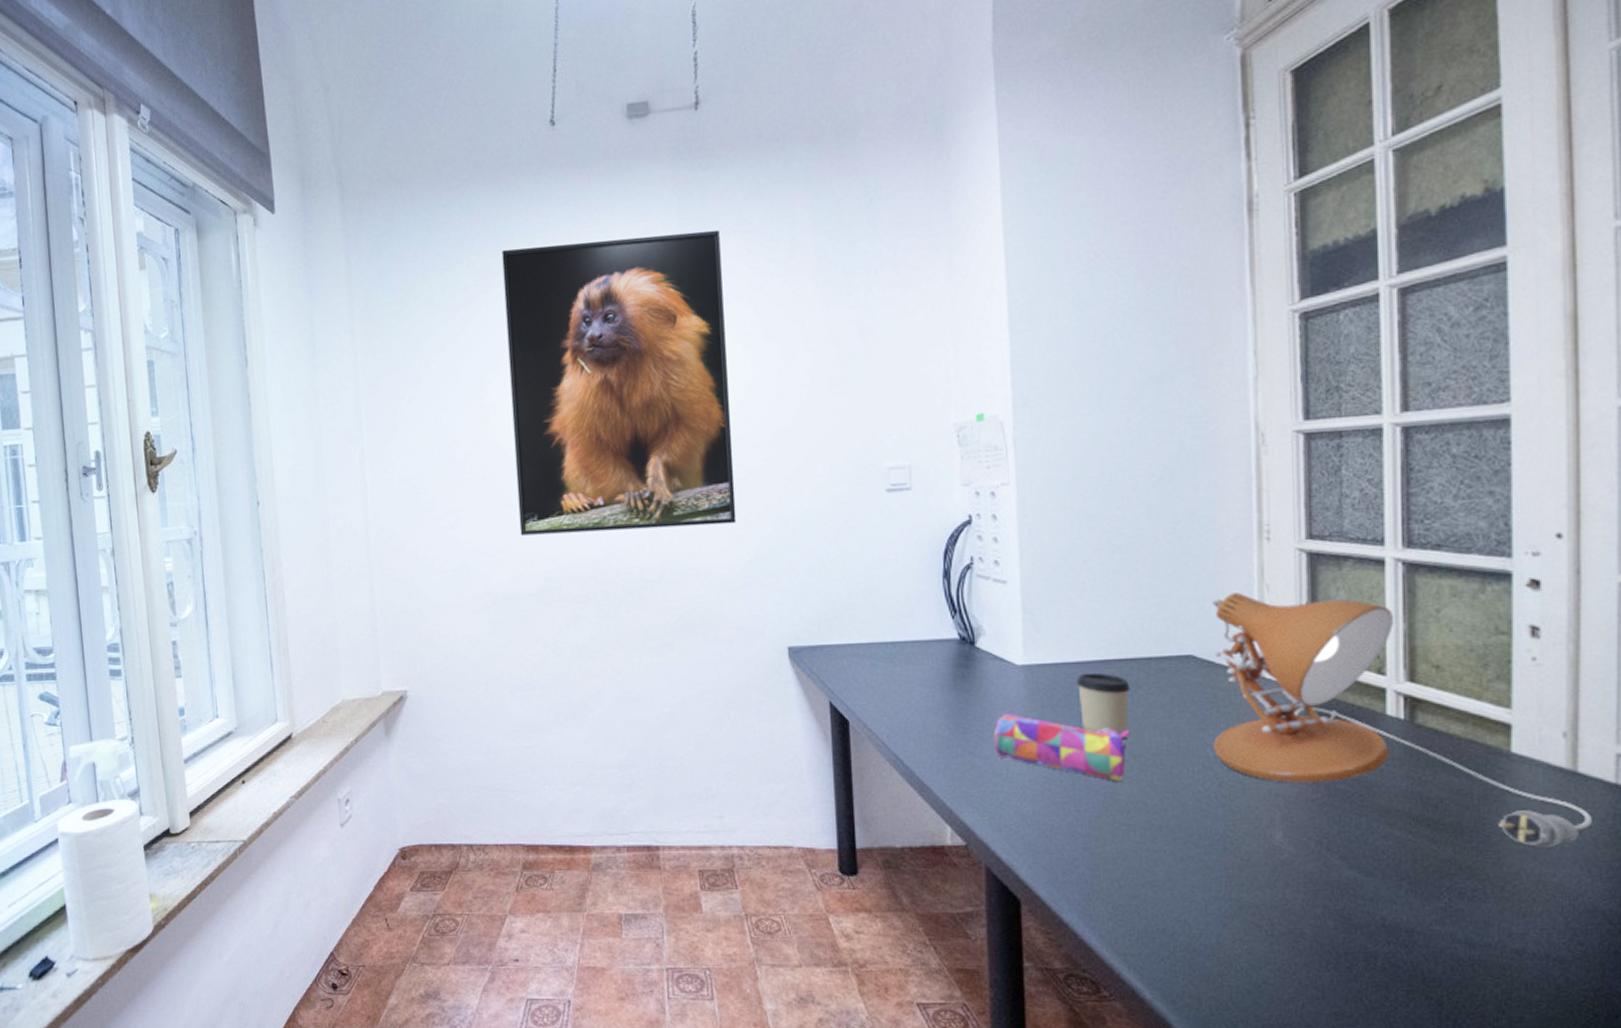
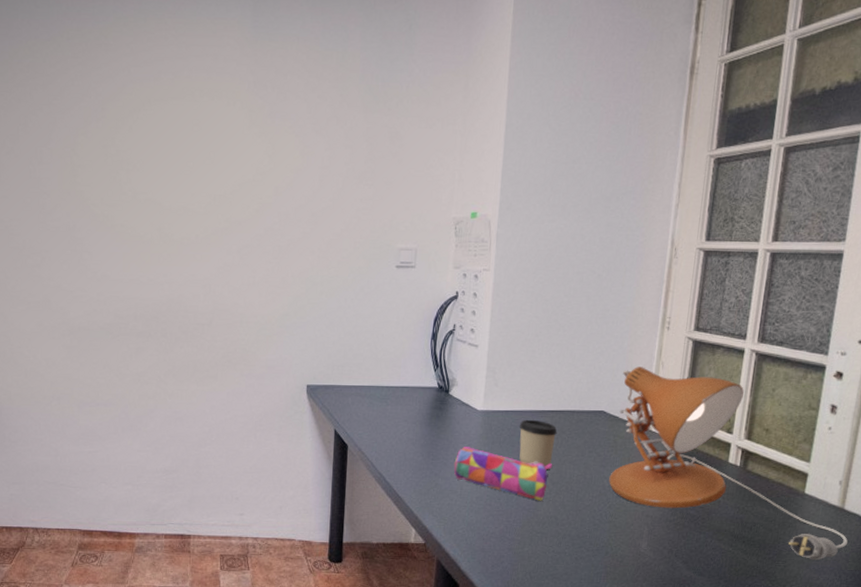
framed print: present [502,229,737,536] -> none [96,28,285,283]

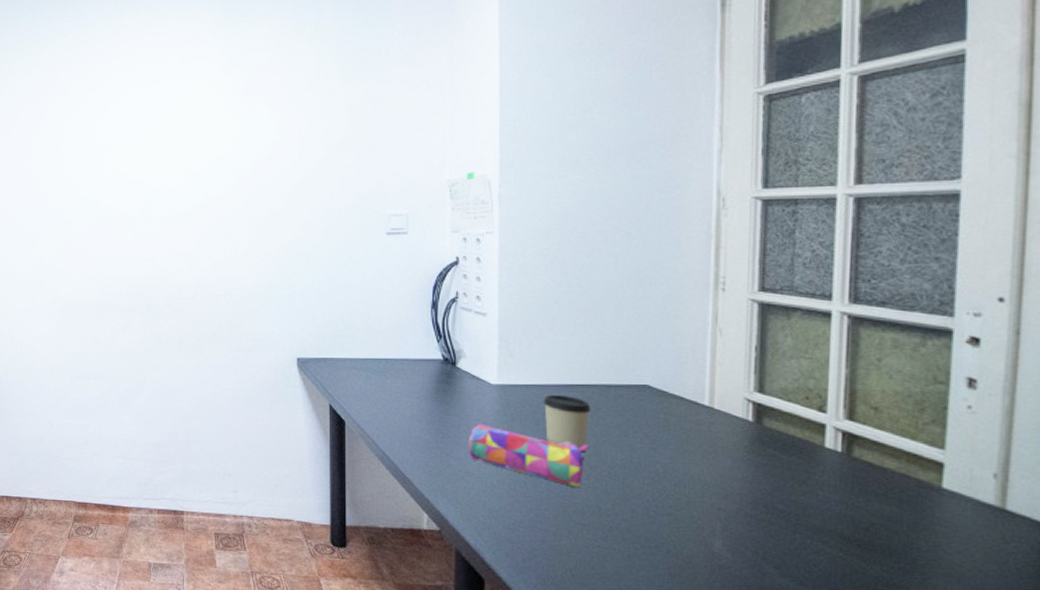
desk lamp: present [609,367,848,560] -> none [663,334,1017,574]

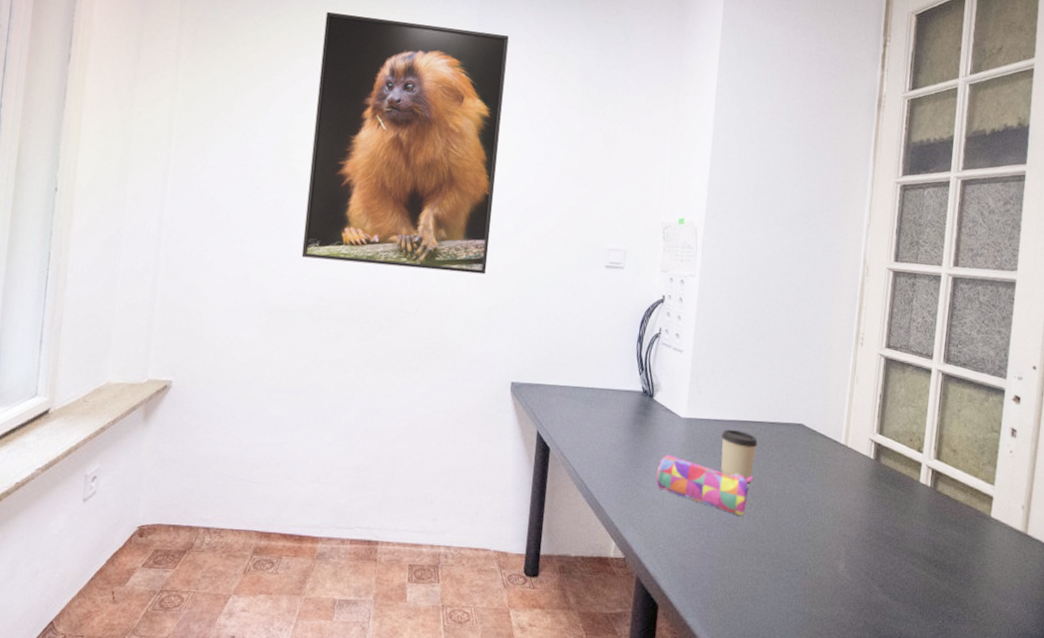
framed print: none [78,14,259,257] -> present [301,11,509,275]

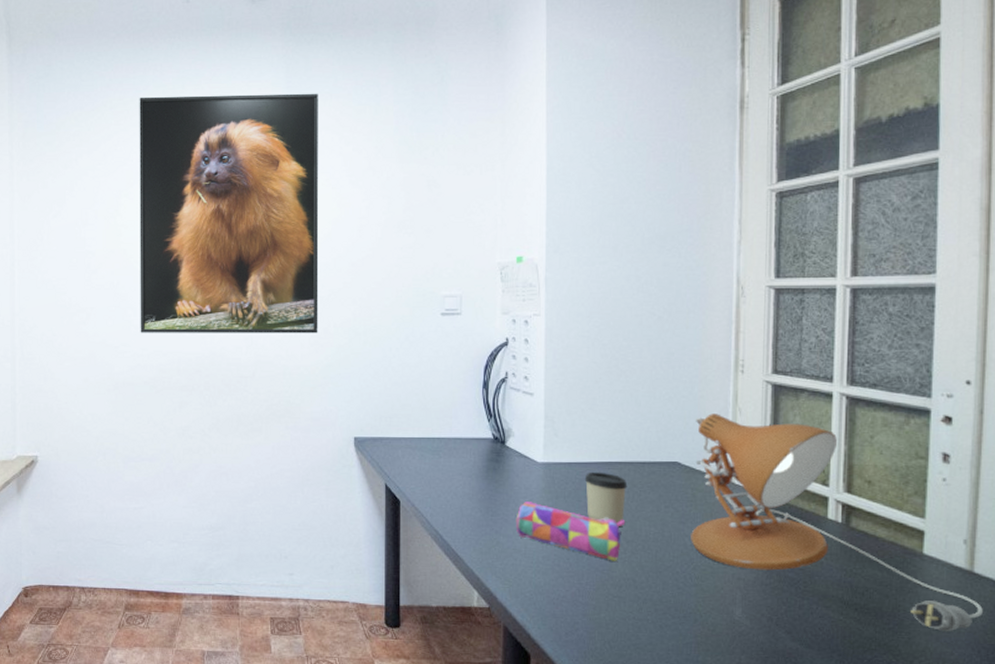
desk lamp: none [807,381,1032,587] -> present [691,413,983,632]

